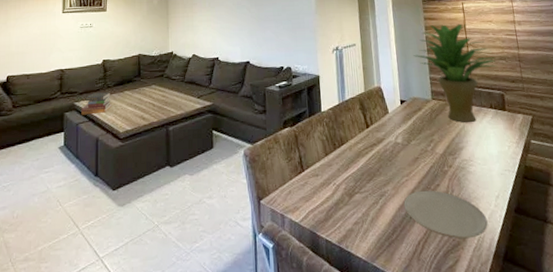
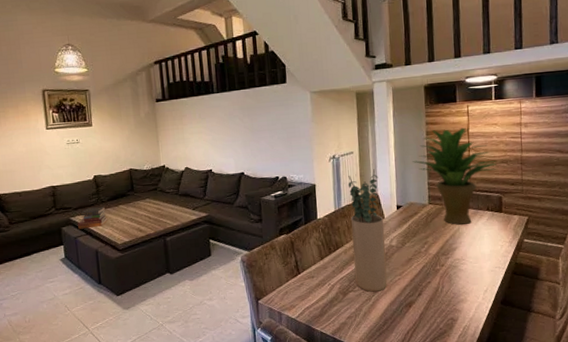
vase: none [351,62,395,194] -> present [348,169,387,292]
plate: present [403,190,488,239] -> none [395,287,474,328]

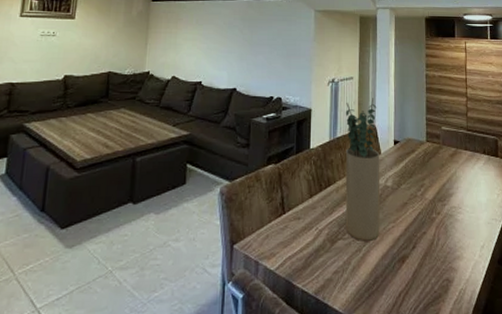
books: present [78,207,108,229] -> none [31,113,71,139]
potted plant: present [412,127,497,225] -> none [411,63,493,167]

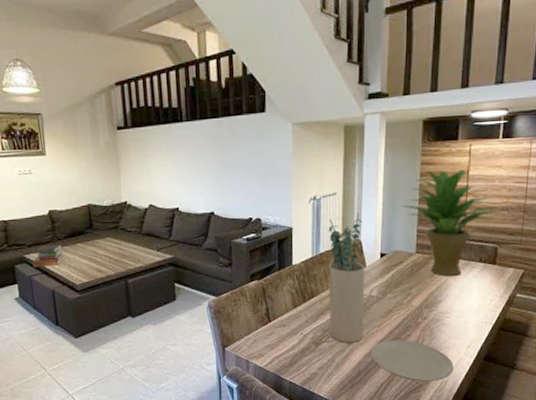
books: none [31,113,71,139] -> present [32,244,65,268]
plate: none [388,238,471,291] -> present [371,339,454,382]
potted plant: none [411,63,493,167] -> present [402,169,497,276]

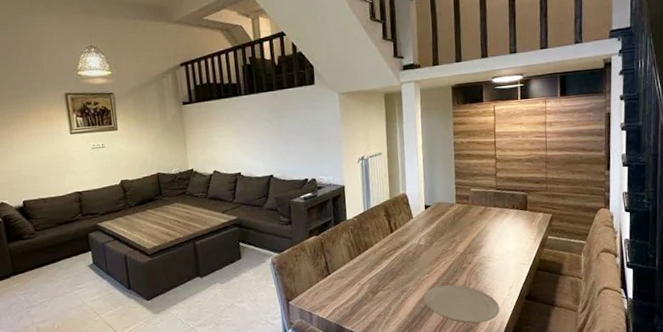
books: present [32,244,65,268] -> none [105,211,137,235]
vase: present [328,213,365,343] -> none [377,170,416,291]
potted plant: present [402,169,497,276] -> none [440,127,523,223]

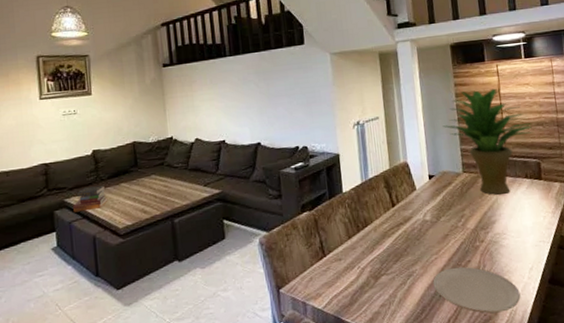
books: none [105,211,137,235] -> present [73,185,108,213]
potted plant: none [440,127,523,223] -> present [442,88,532,195]

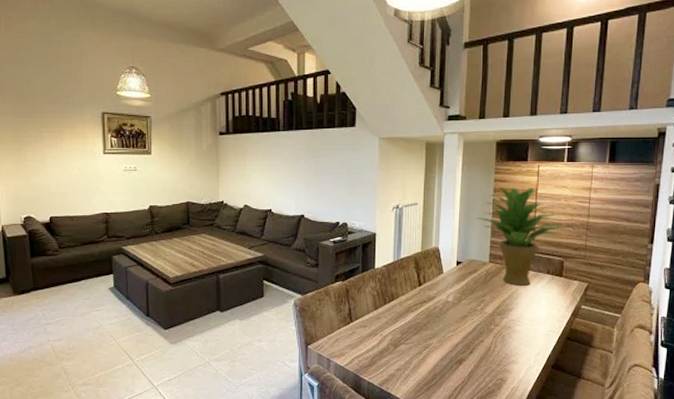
books: present [73,185,108,213] -> none [129,238,161,259]
plate: present [433,266,521,314] -> none [446,345,524,388]

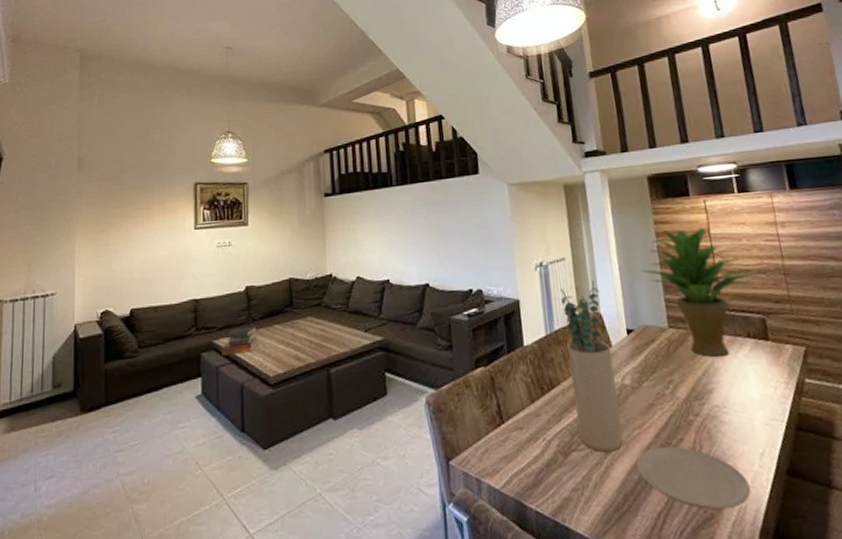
books: none [129,238,161,259] -> present [221,326,259,356]
vase: none [407,222,442,346] -> present [560,280,624,452]
plate: none [446,345,524,388] -> present [636,446,751,510]

